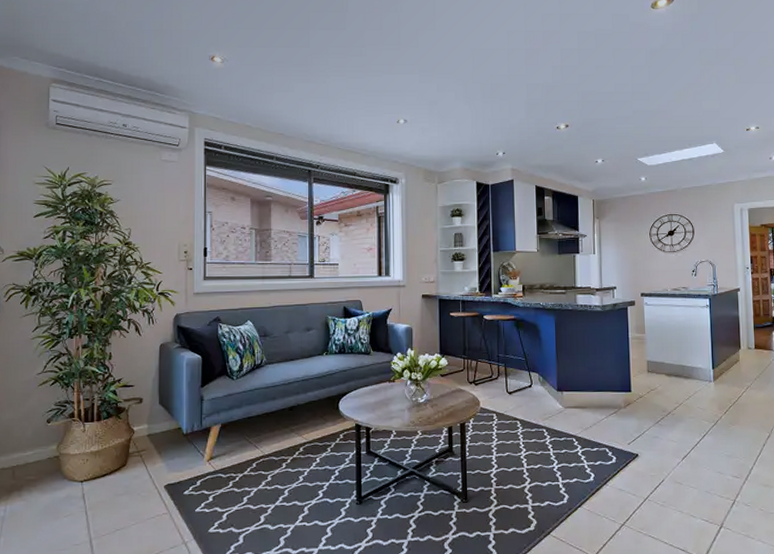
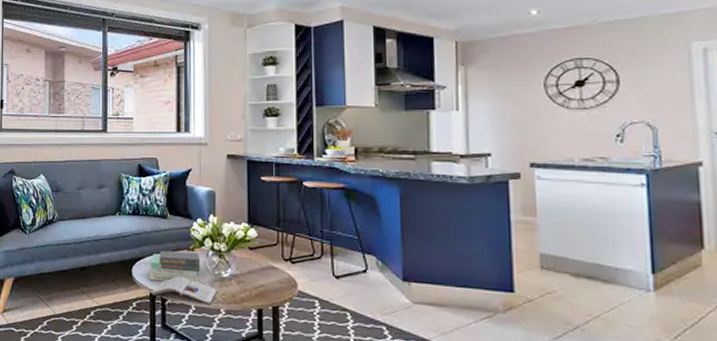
books: none [354,383,400,413] -> present [148,250,201,282]
magazine: none [357,406,415,428] -> present [152,276,217,305]

